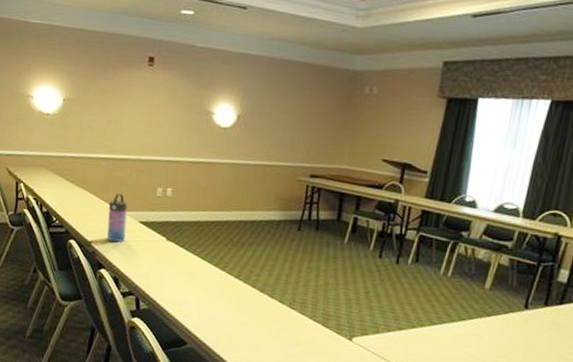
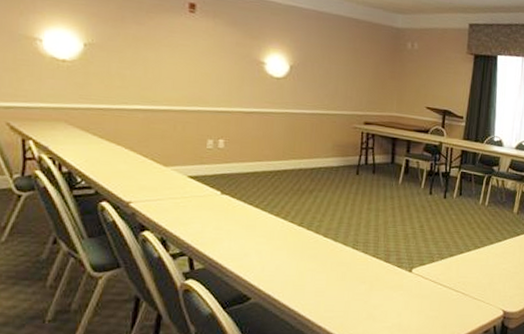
water bottle: present [107,194,128,242] -> none [149,148,174,200]

